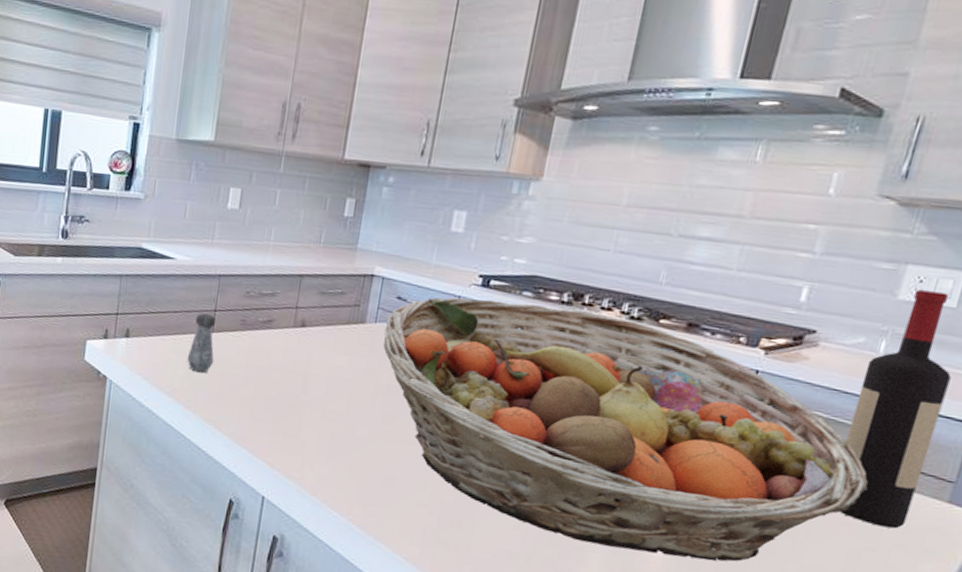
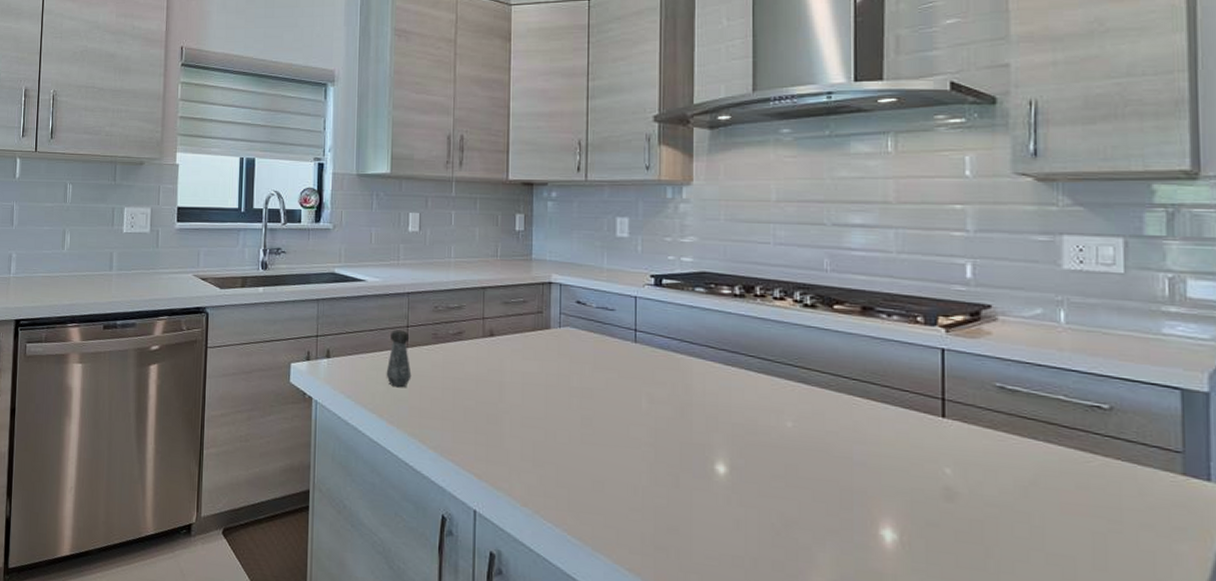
fruit basket: present [383,297,869,562] -> none [570,297,1092,554]
wine bottle: present [839,290,951,529] -> none [1052,259,1144,507]

